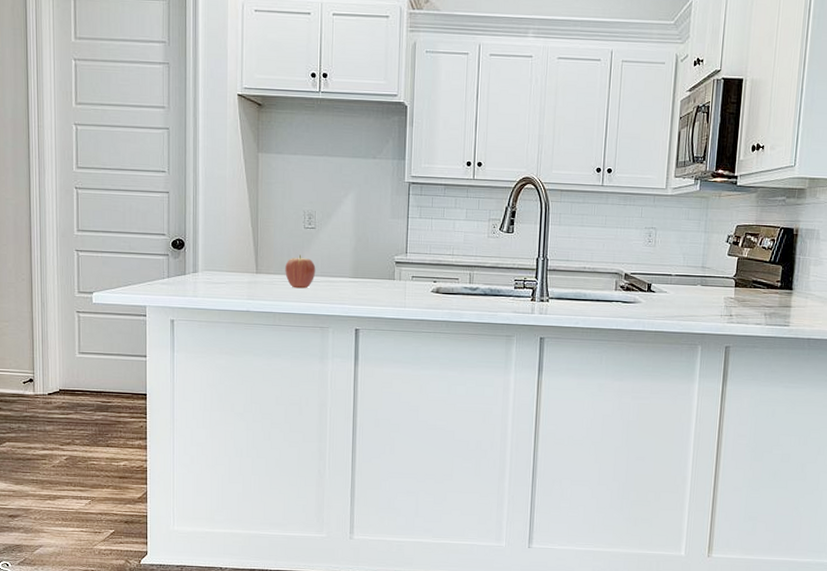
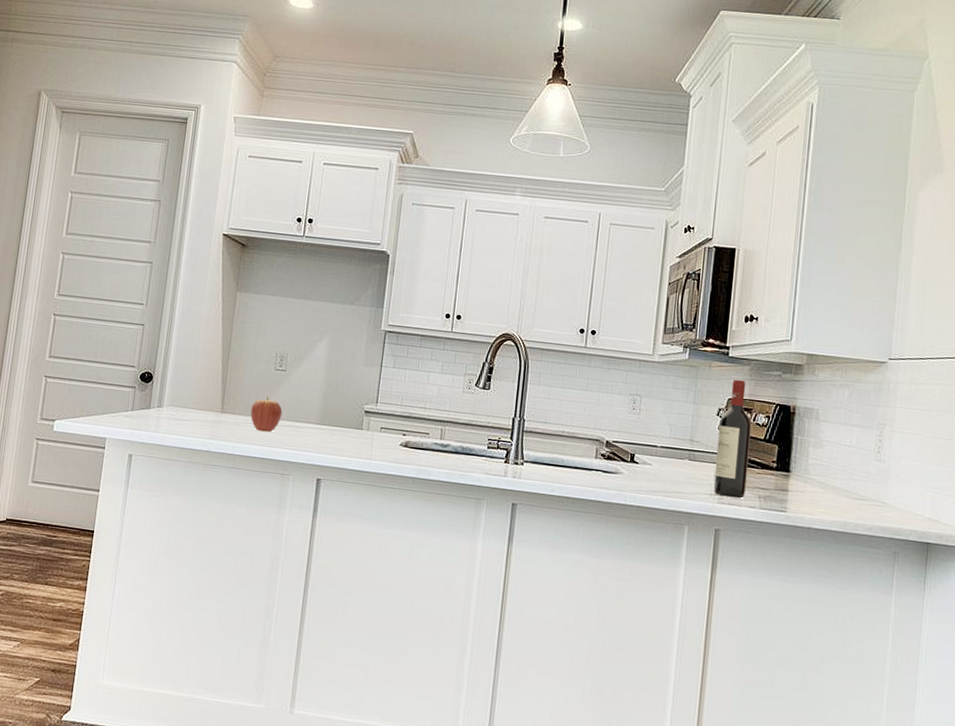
wine bottle: none [723,207,758,317] -> present [713,380,752,499]

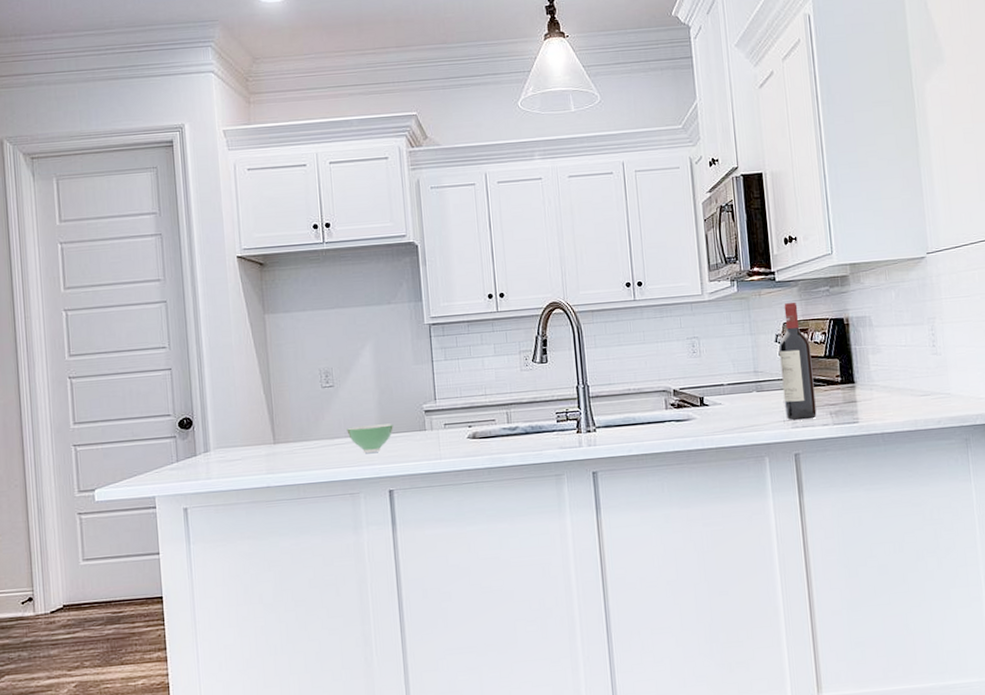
fruit: present [250,396,283,432] -> none [305,417,339,455]
bowl: none [289,411,334,441] -> present [346,423,394,453]

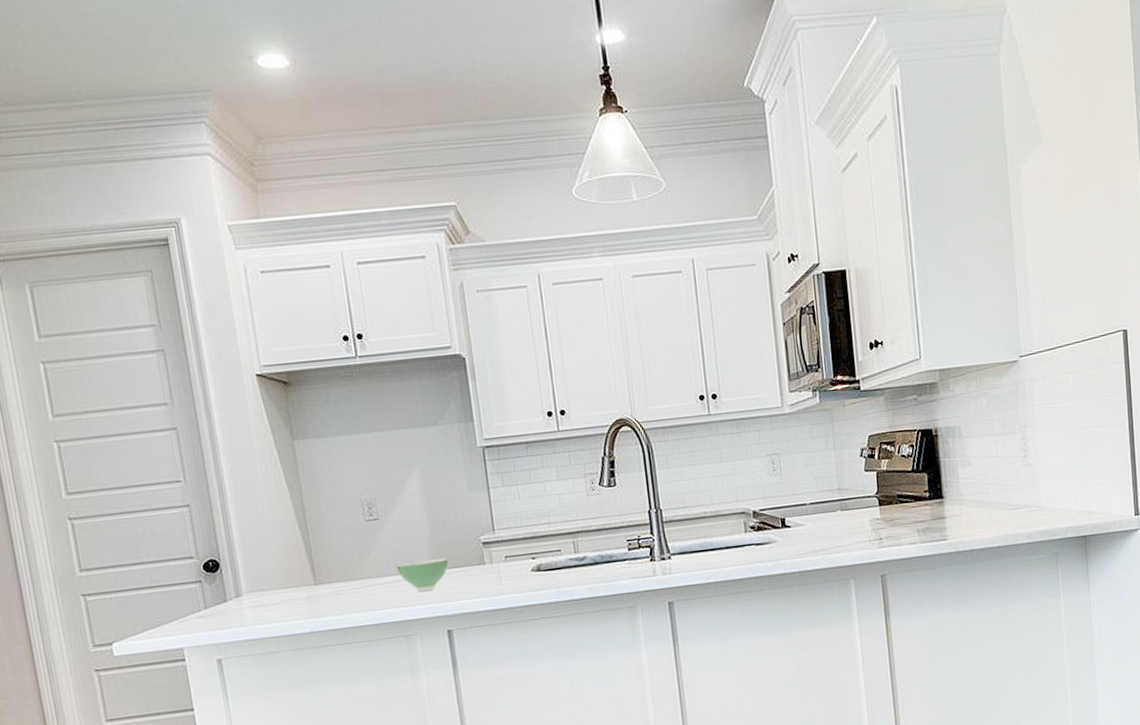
wine bottle: present [779,303,817,421] -> none [864,413,904,540]

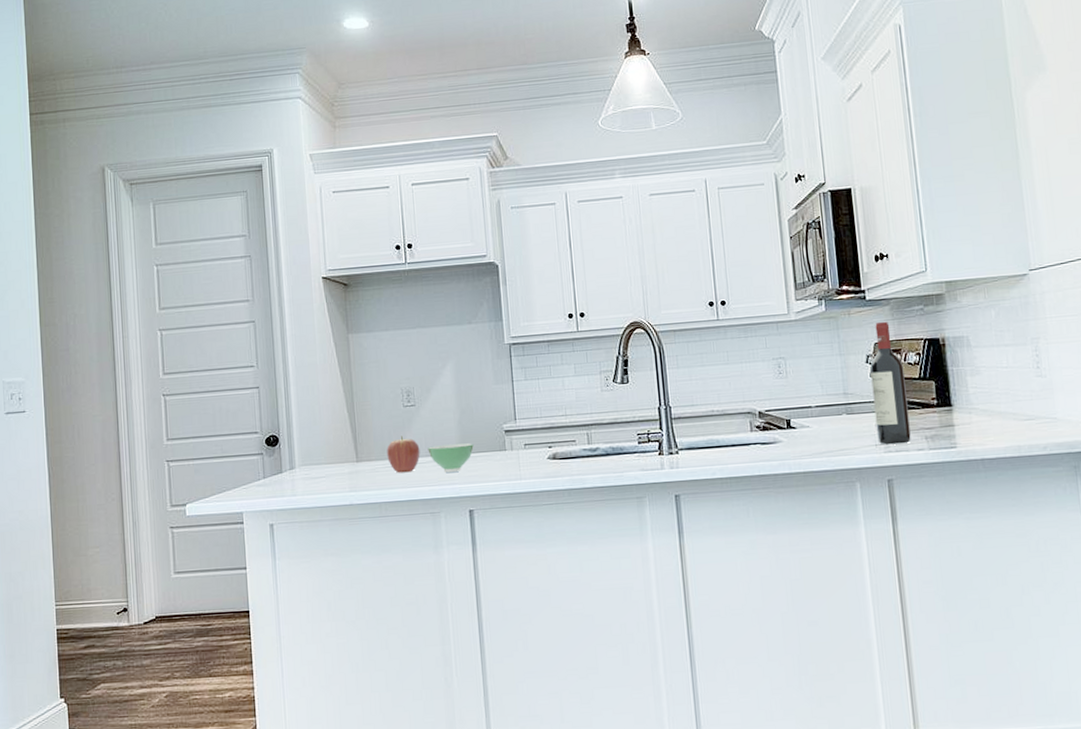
fruit: none [349,553,388,595] -> present [387,436,420,473]
wine bottle: none [864,413,904,540] -> present [870,322,911,445]

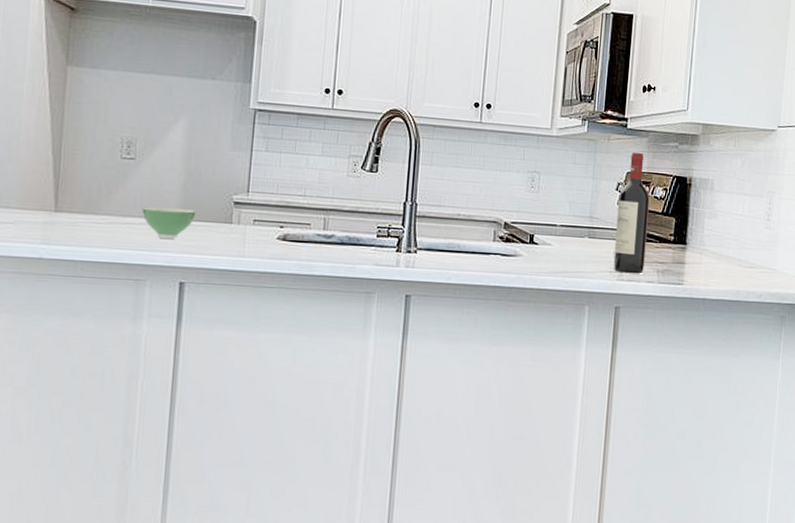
fruit: present [387,436,420,473] -> none [93,190,133,232]

